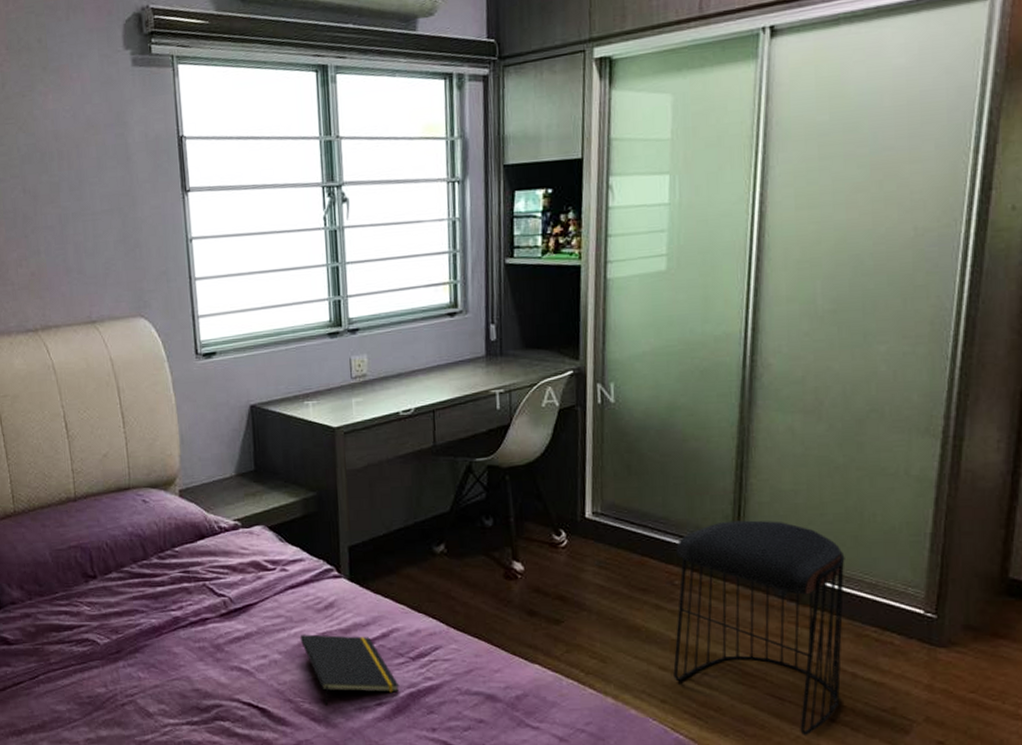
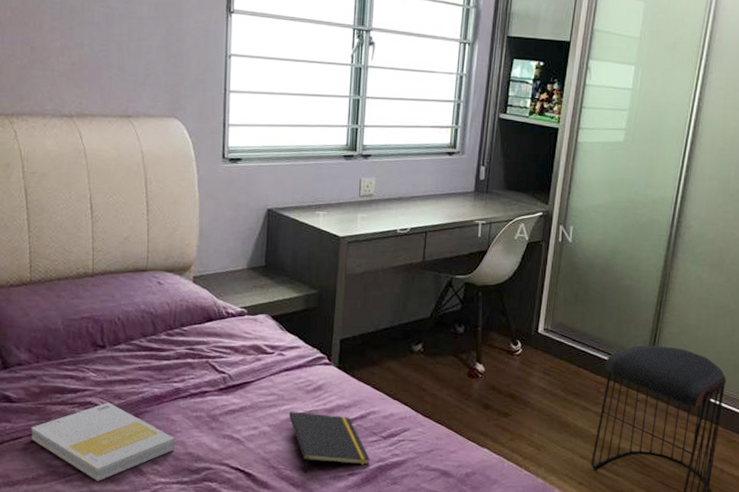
book: none [31,638,181,726] -> present [31,402,176,481]

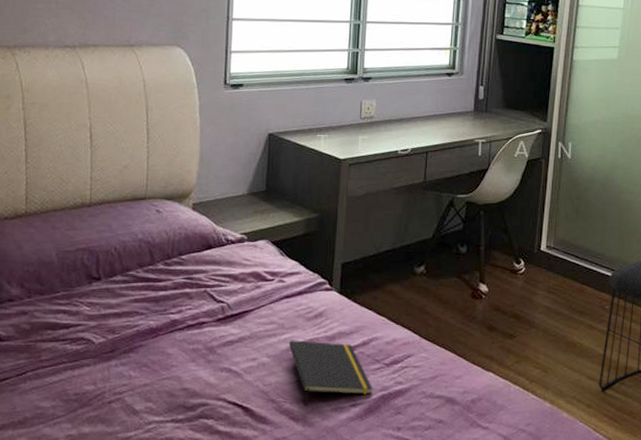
book: present [31,402,176,481] -> none [19,337,171,423]

